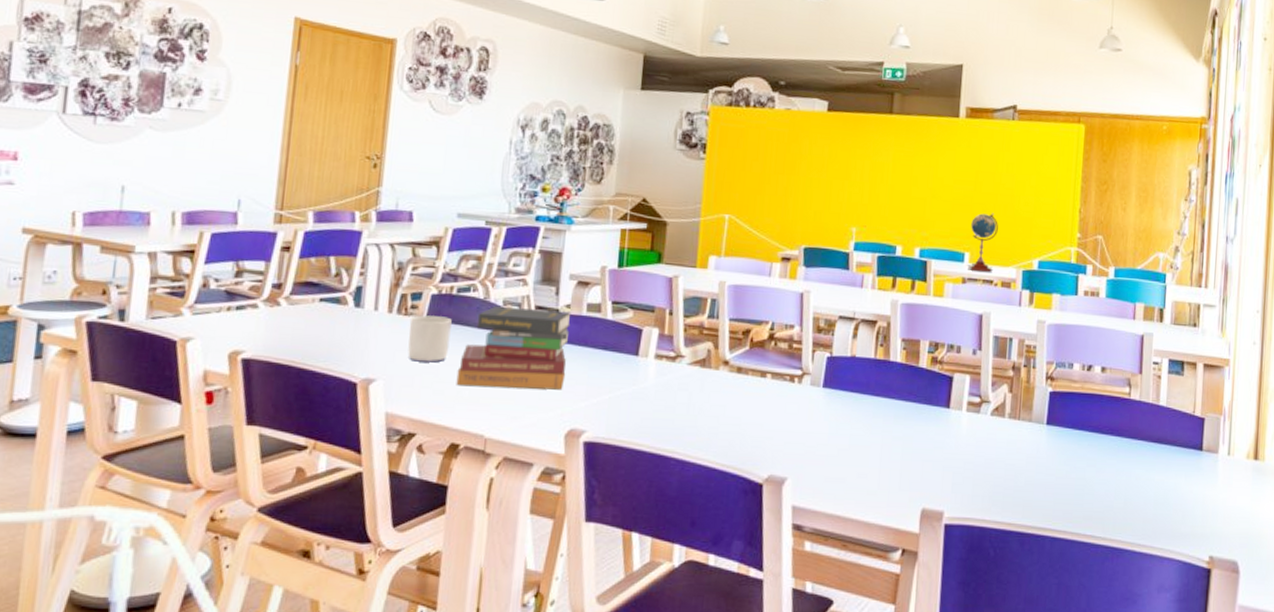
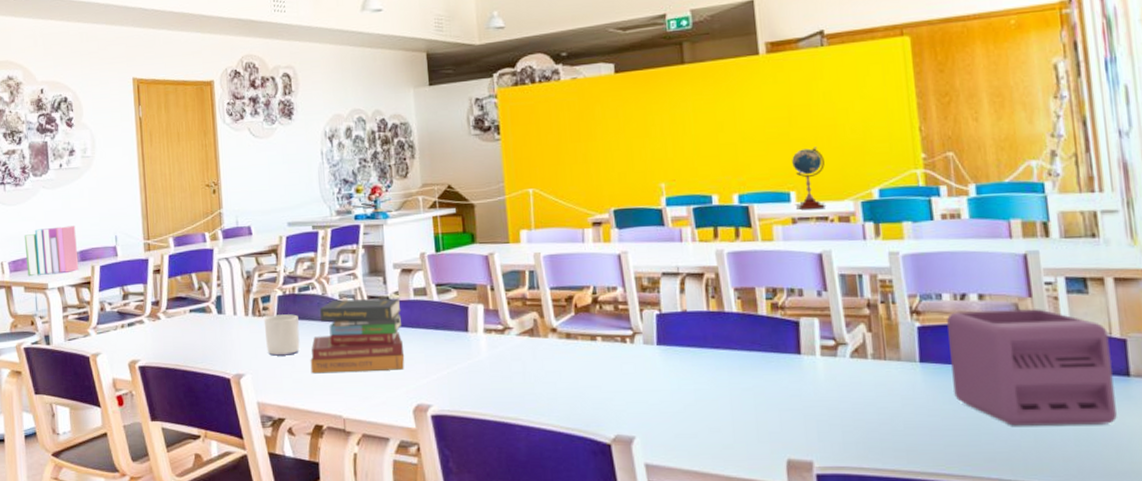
books: none [108,177,187,236] -> present [24,225,79,276]
desk organizer: none [1069,381,1193,492] -> present [947,309,1117,426]

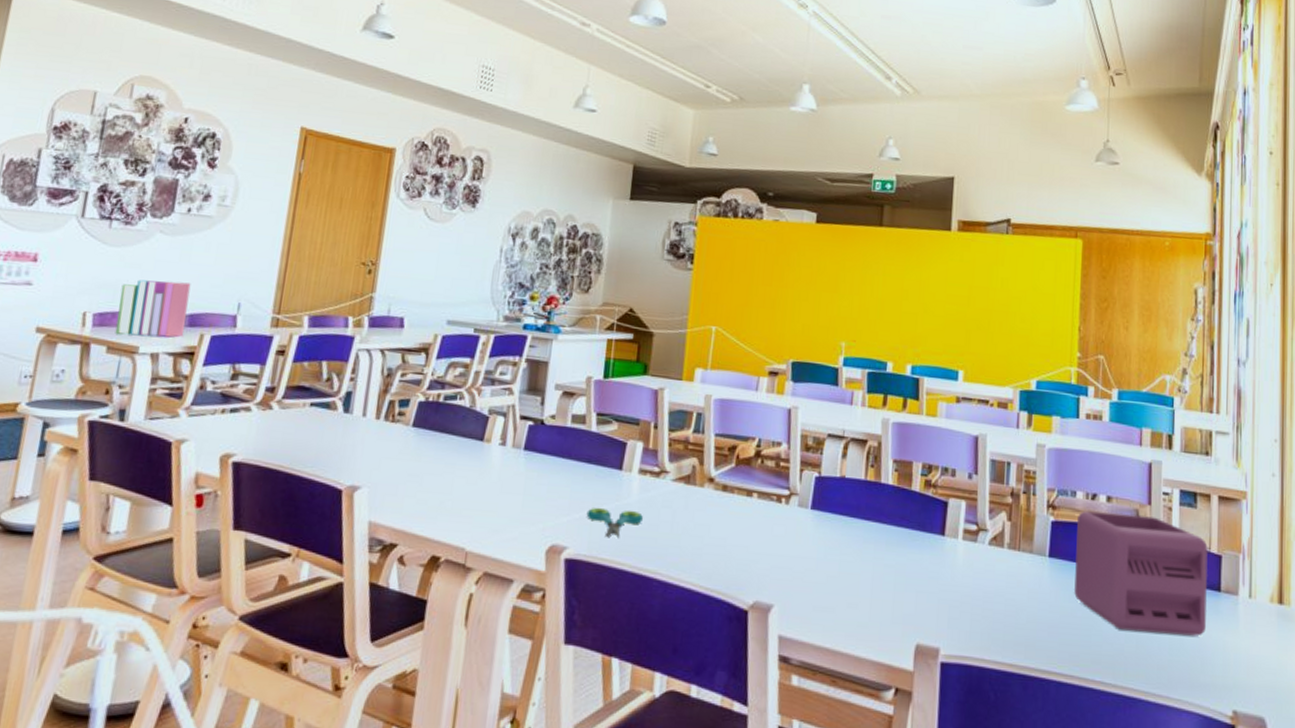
mug: present [263,314,300,356] -> none [393,422,438,471]
books: present [310,298,404,374] -> none [439,414,556,504]
scissors: none [443,366,495,392] -> present [586,507,643,537]
globe: present [792,147,825,210] -> none [962,330,993,393]

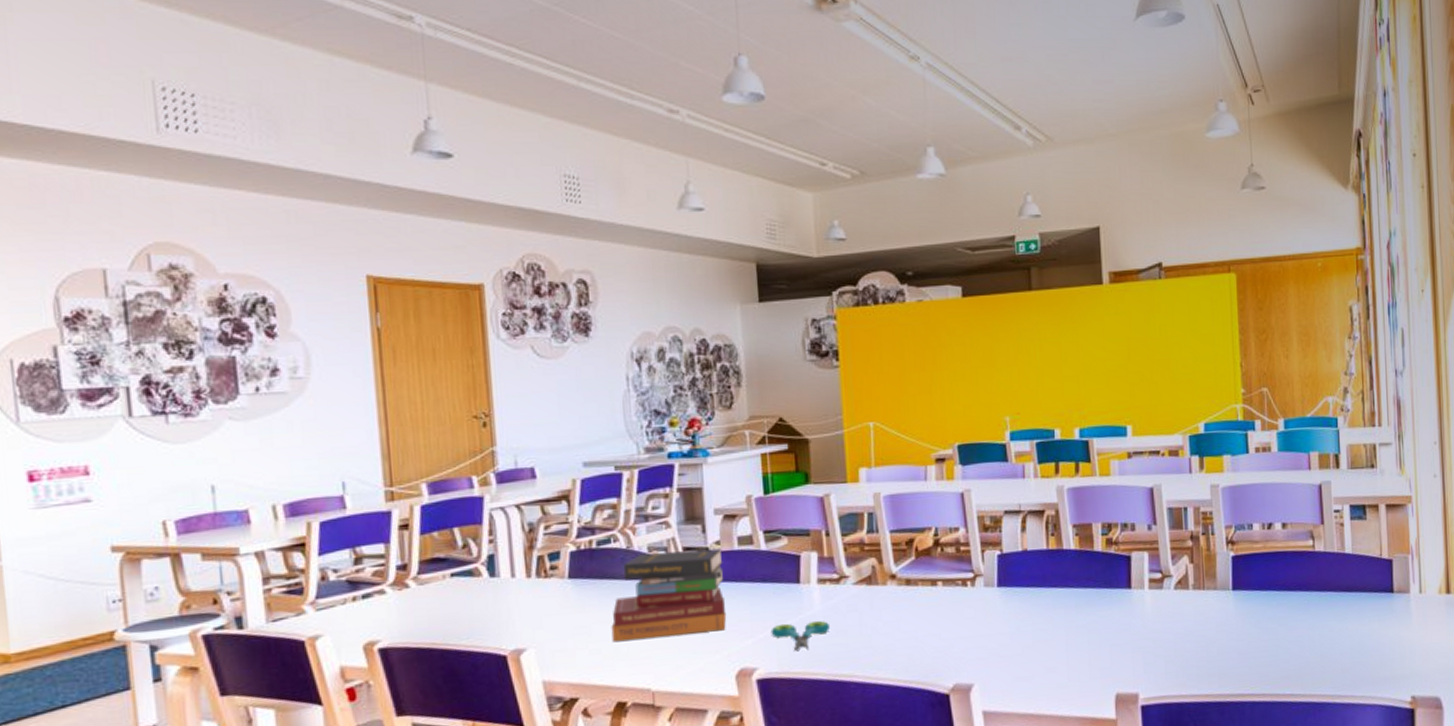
books: present [115,279,191,338] -> none [200,469,288,538]
books: none [439,414,556,504] -> present [611,548,726,643]
desk organizer: present [1074,511,1208,637] -> none [1256,535,1382,645]

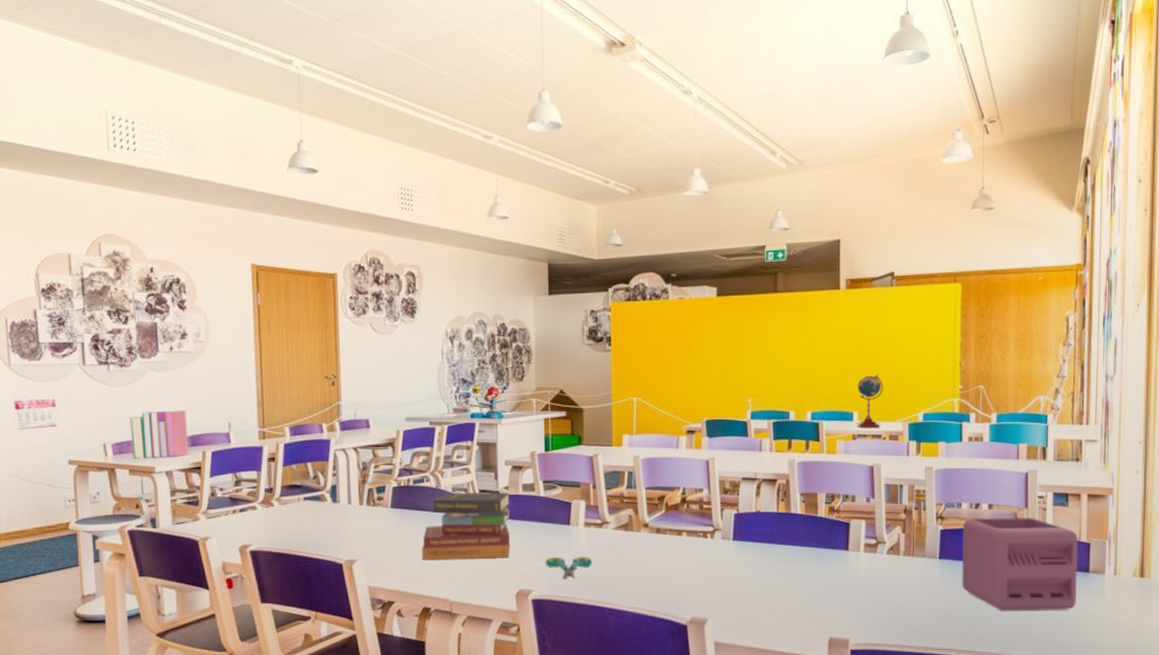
books: none [200,469,288,538] -> present [129,410,189,459]
globe: none [1129,380,1158,444] -> present [857,374,883,429]
desk organizer: none [1256,535,1382,645] -> present [962,517,1078,611]

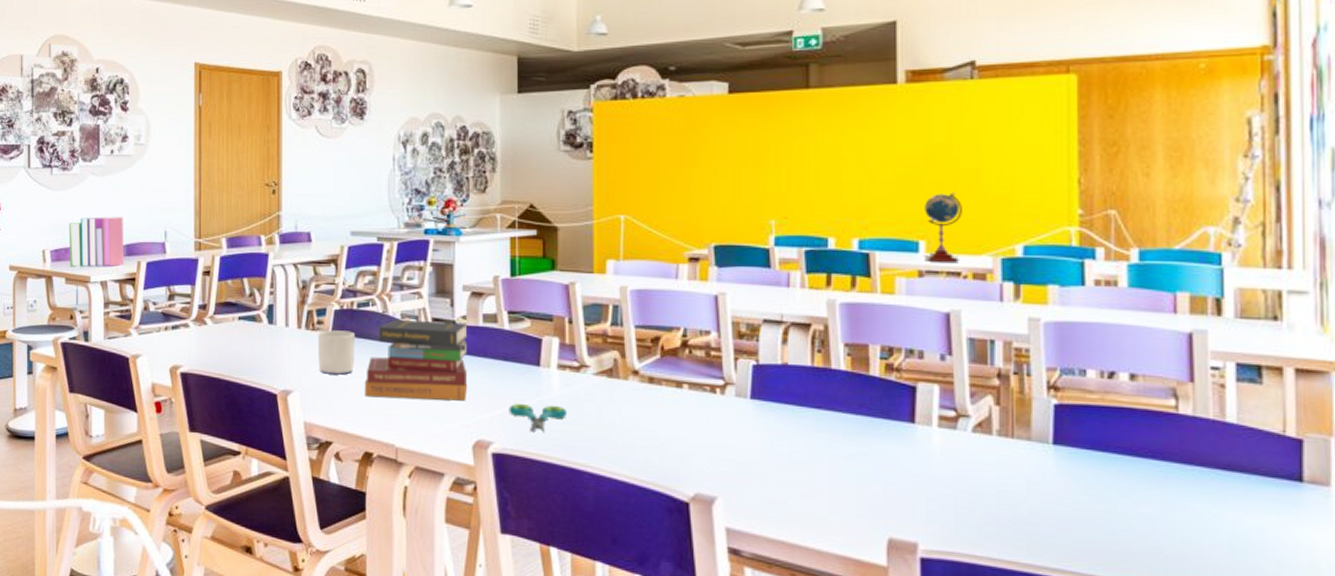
mug: none [378,505,412,543] -> present [317,330,355,375]
desk organizer: present [962,517,1078,611] -> none [1090,391,1282,534]

